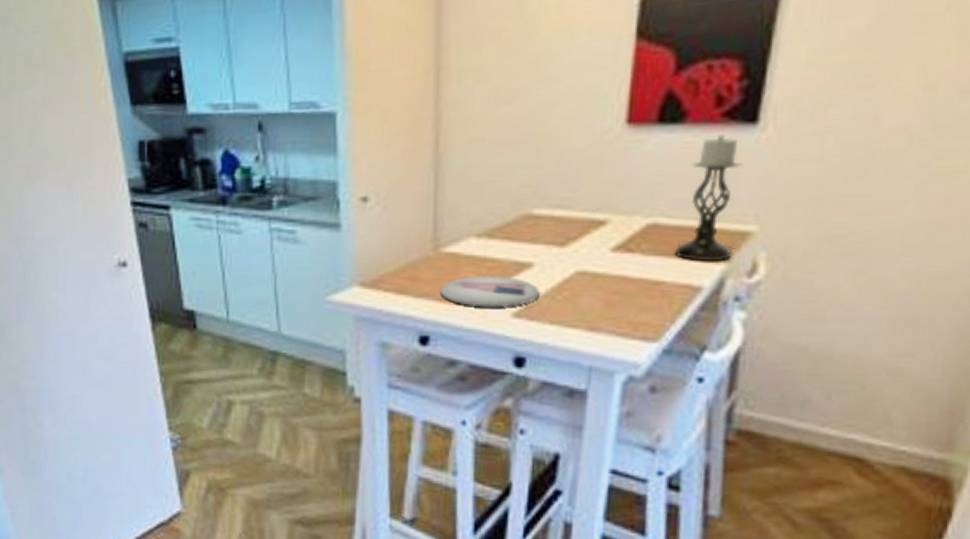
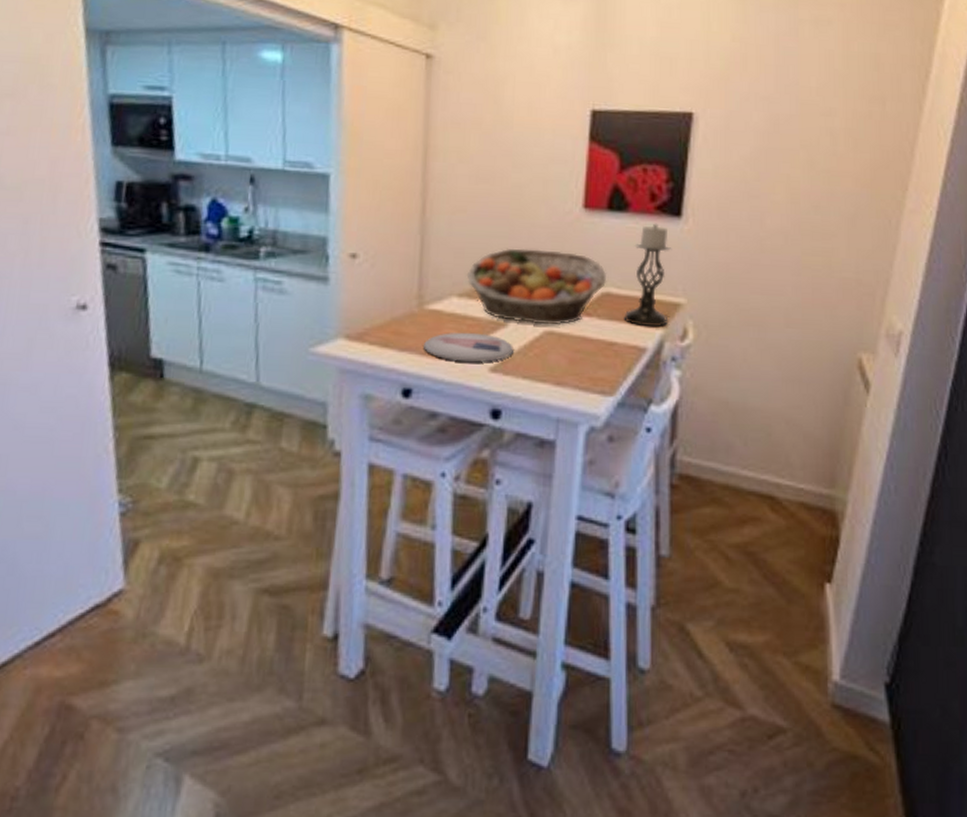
fruit basket: none [485,177,654,264] -> present [466,248,607,326]

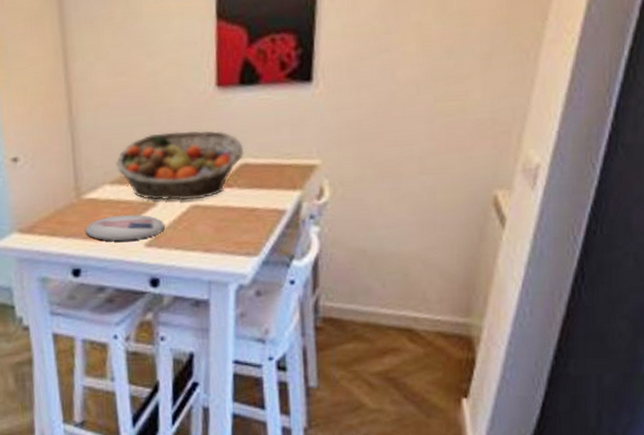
candle holder: present [624,223,672,327] -> none [262,91,305,190]

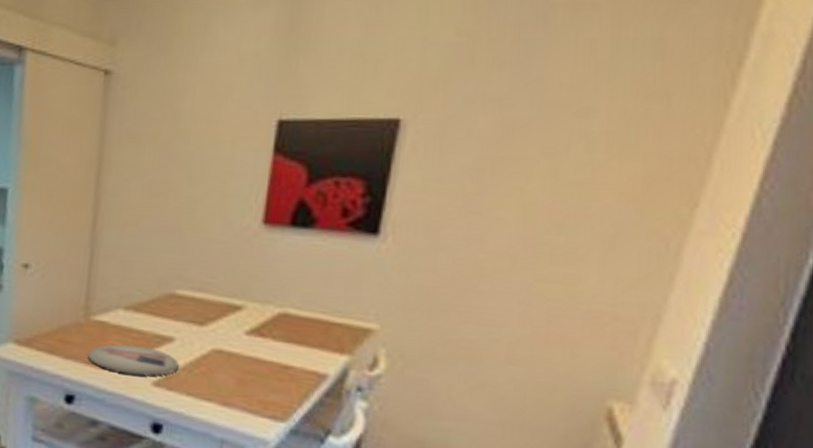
fruit basket: present [115,130,244,201] -> none [133,263,286,345]

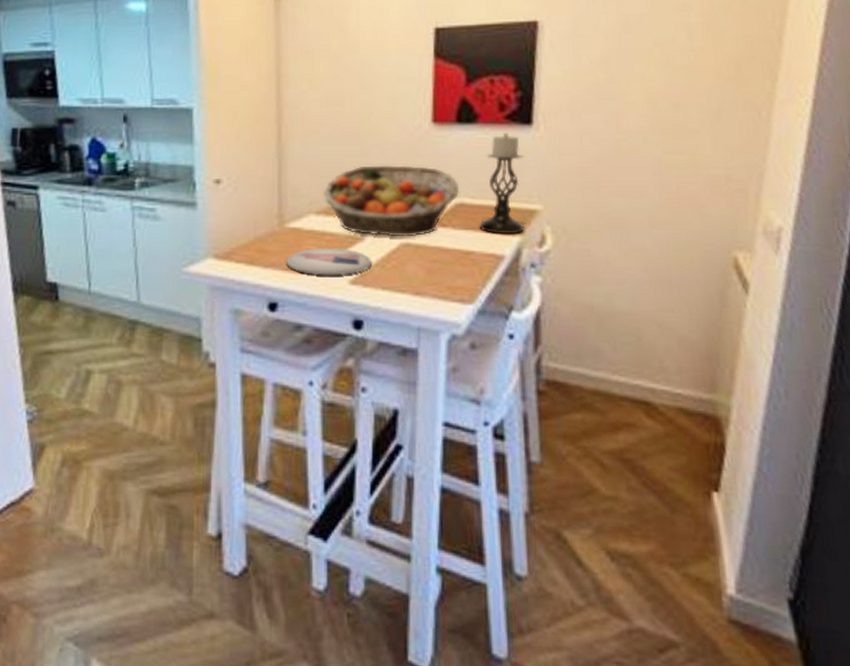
fruit basket: none [133,263,286,345] -> present [323,165,460,237]
candle holder: none [302,241,365,353] -> present [479,132,525,234]

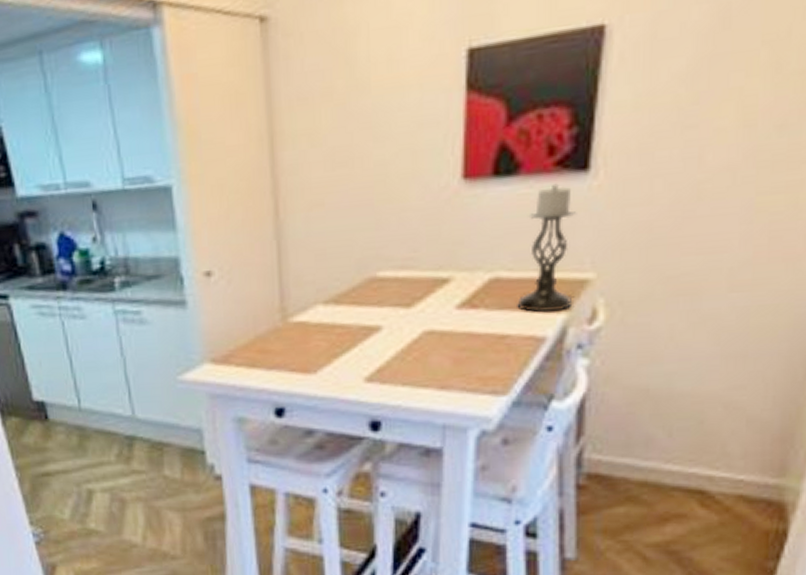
plate: present [286,247,373,276] -> none [292,341,391,375]
fruit basket: present [323,165,460,237] -> none [331,235,495,325]

